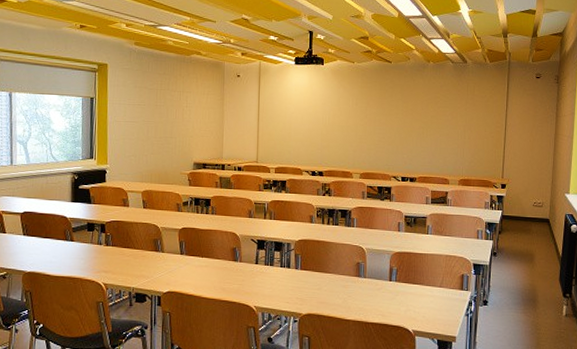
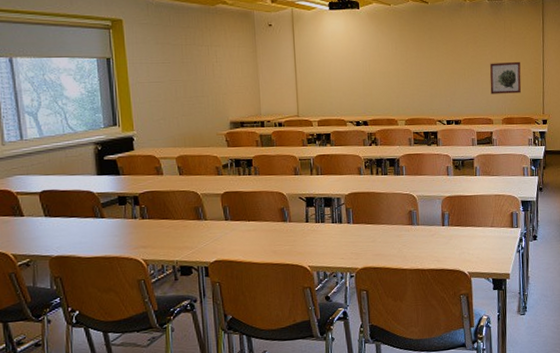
wall art: none [448,124,481,156] -> present [490,61,522,94]

